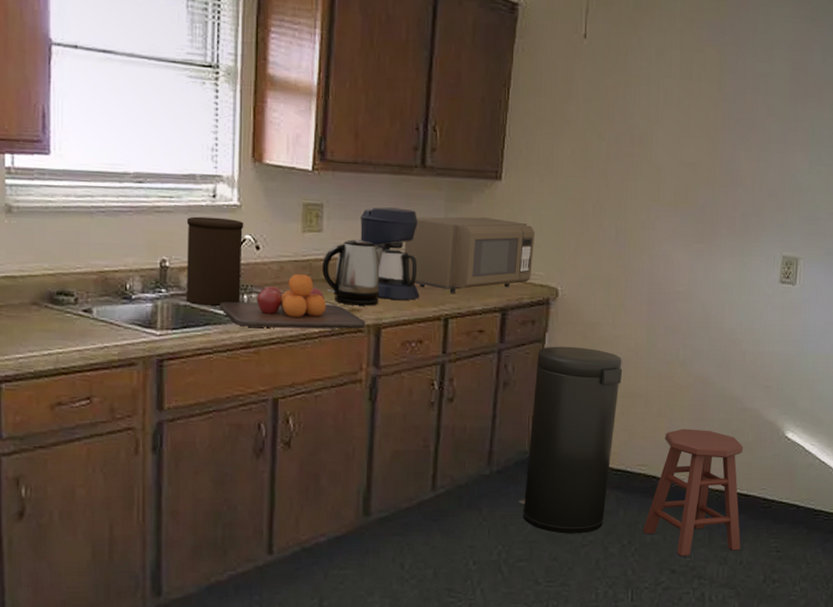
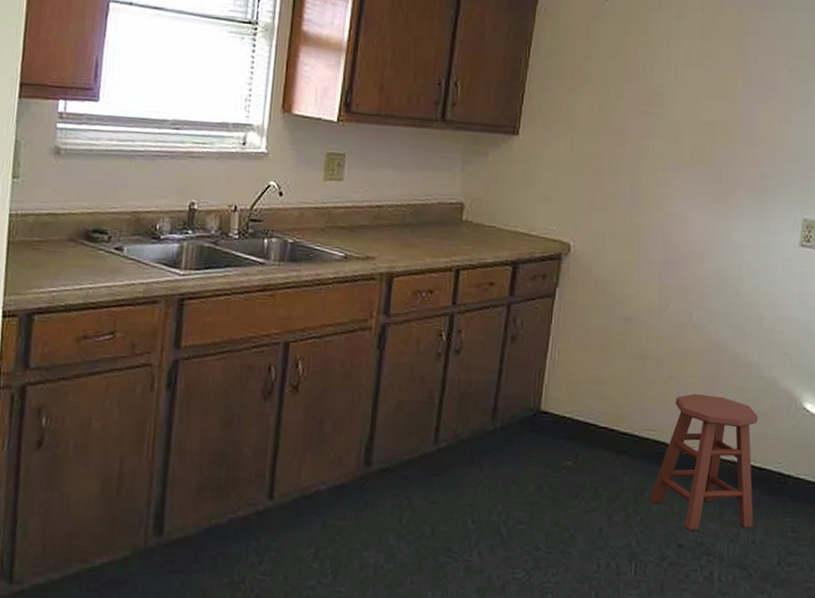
canister: present [185,216,244,306] -> none [210,162,270,248]
chopping board: present [219,274,366,329] -> none [240,221,379,277]
kettle: present [322,239,383,306] -> none [340,188,400,254]
coffee maker: present [360,207,420,300] -> none [378,158,436,250]
microwave: present [404,216,535,293] -> none [420,168,550,245]
pedal bin: present [518,346,623,533] -> none [521,301,634,498]

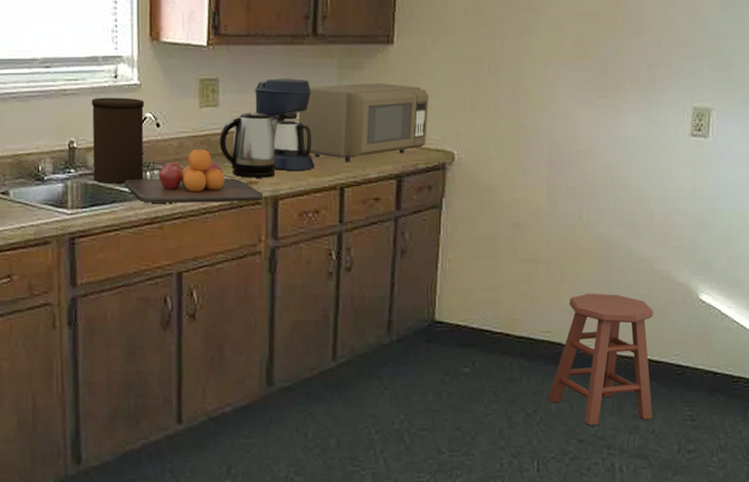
canister: none [210,162,270,248] -> present [91,97,145,183]
chopping board: none [240,221,379,277] -> present [124,150,264,203]
kettle: none [340,188,400,254] -> present [220,112,278,178]
coffee maker: none [378,158,436,250] -> present [255,78,315,170]
microwave: none [420,168,550,245] -> present [299,83,429,162]

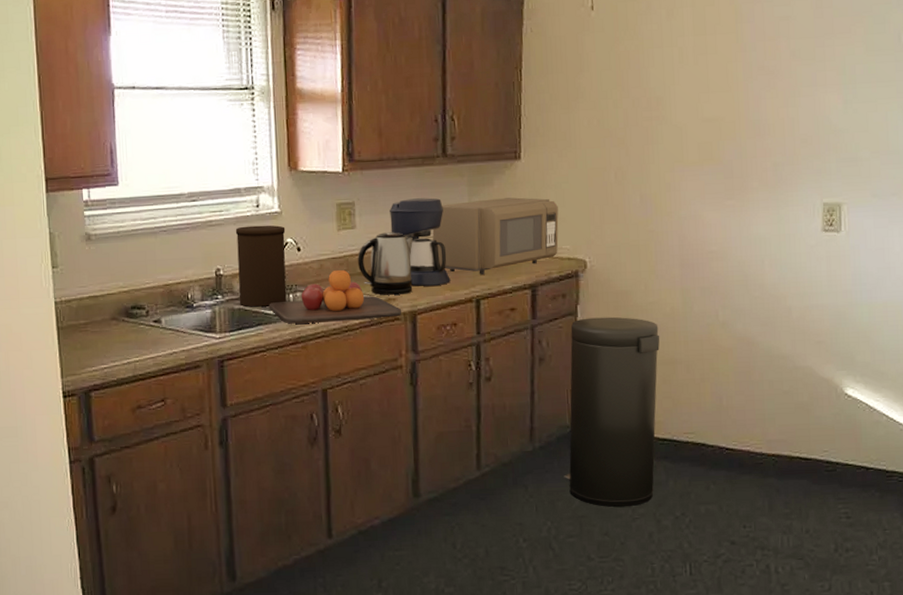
pedal bin: none [419,211,523,402] -> present [564,316,660,507]
stool: present [547,293,653,425] -> none [695,392,806,526]

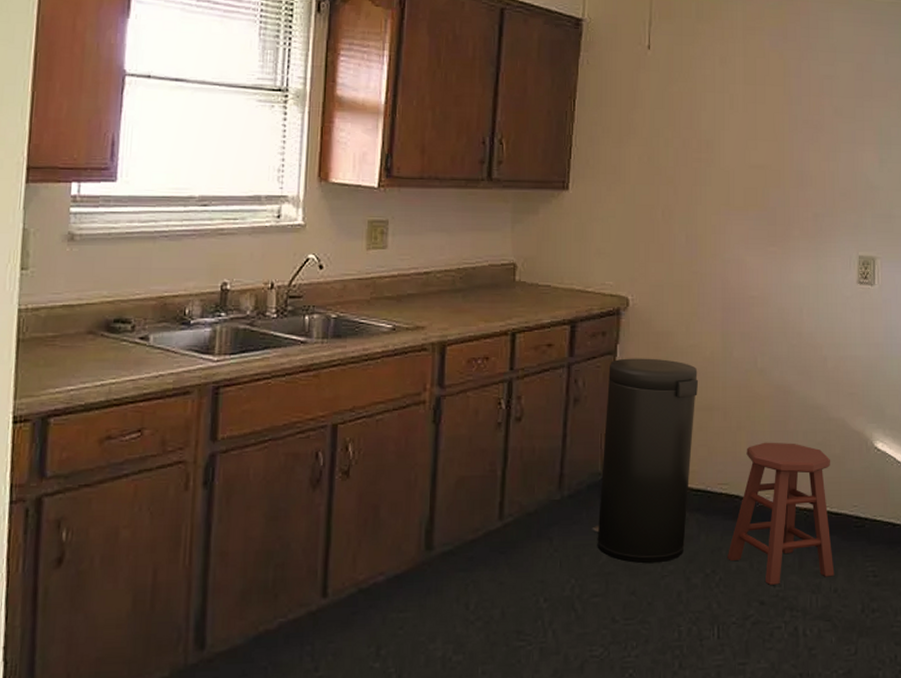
canister: present [235,225,287,307] -> none [245,237,308,328]
chopping board: present [268,270,402,324] -> none [279,293,431,349]
kettle: present [358,232,413,295] -> none [386,255,449,323]
coffee maker: present [390,198,451,286] -> none [425,221,486,315]
microwave: present [432,197,559,275] -> none [470,228,603,306]
stool: none [695,392,806,526] -> present [727,442,835,585]

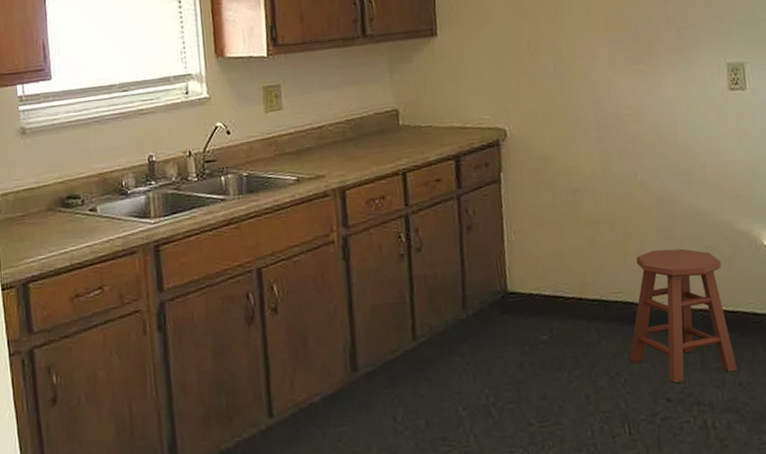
pedal bin: present [592,358,699,563] -> none [495,182,588,371]

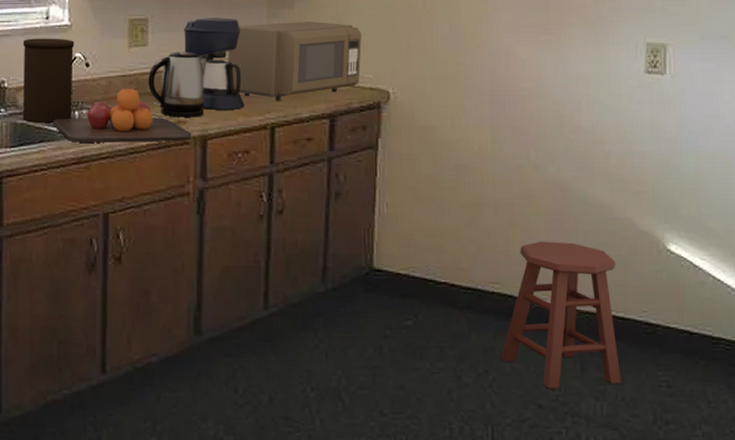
canister: none [166,110,219,191] -> present [22,38,75,123]
chopping board: none [201,150,331,206] -> present [53,89,192,142]
kettle: none [286,111,341,173] -> present [148,51,207,117]
coffee maker: none [314,77,377,163] -> present [184,18,245,110]
microwave: none [356,72,478,148] -> present [228,22,362,101]

